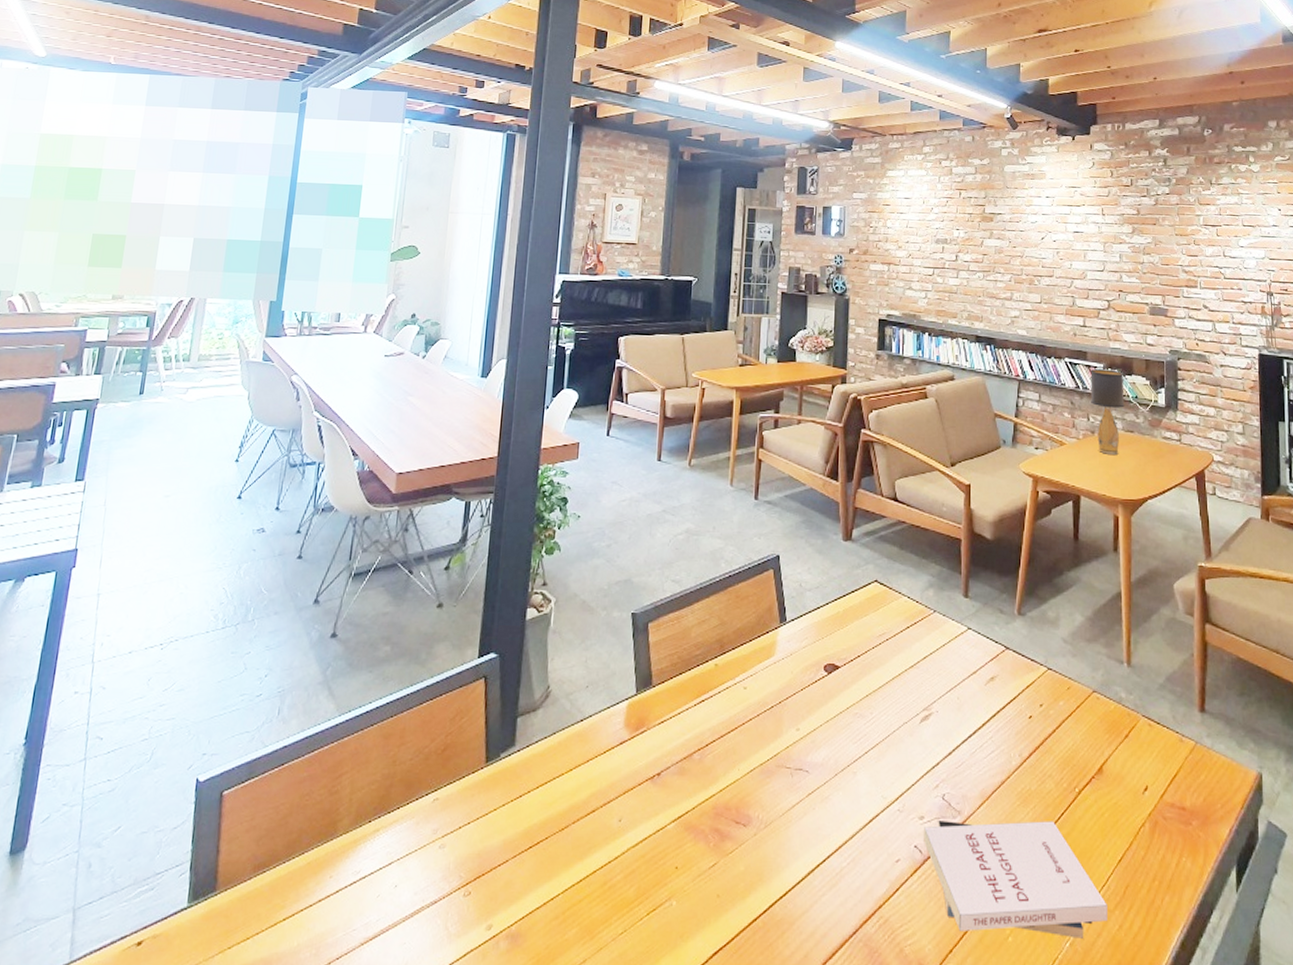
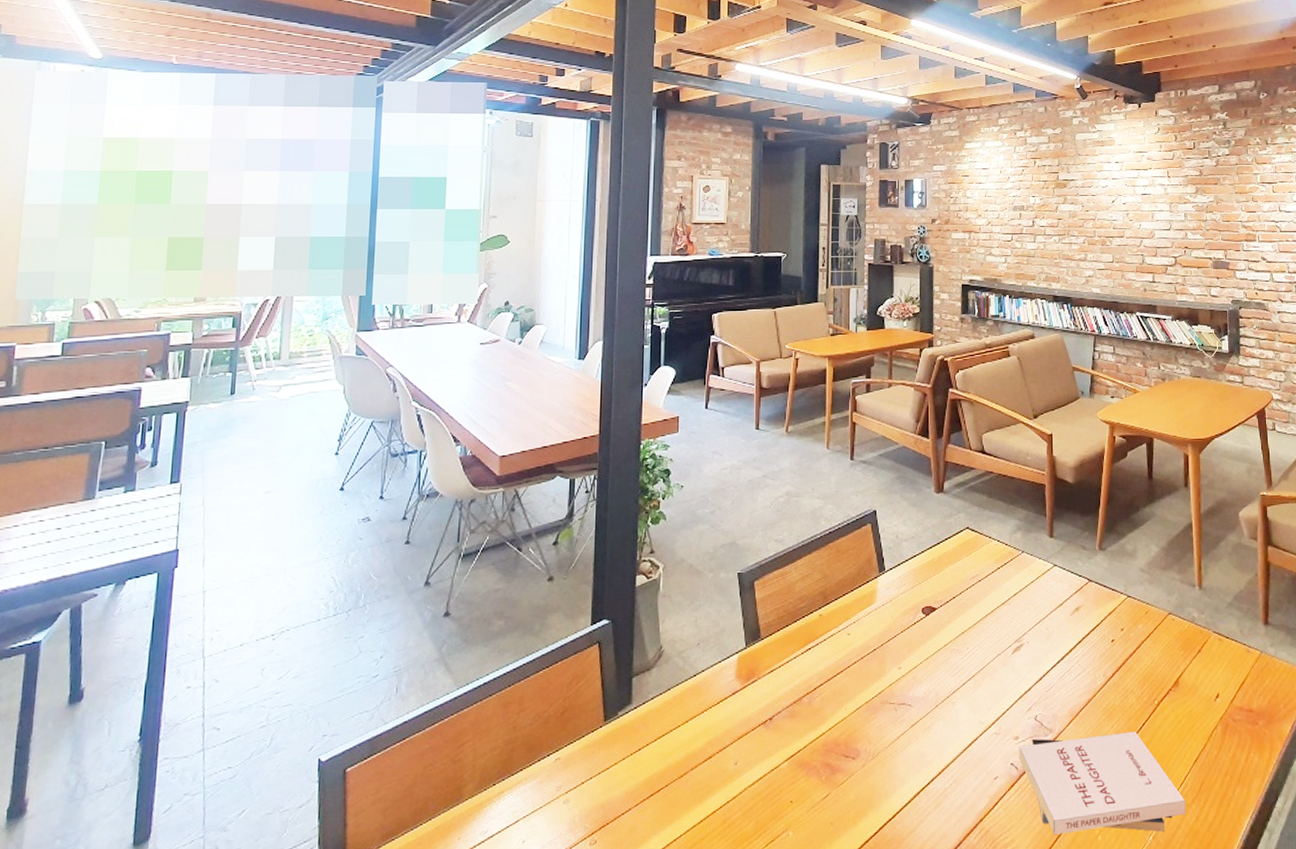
books: none [893,329,925,358] -> present [976,293,1007,319]
table lamp: present [1091,369,1125,456] -> none [1160,321,1192,400]

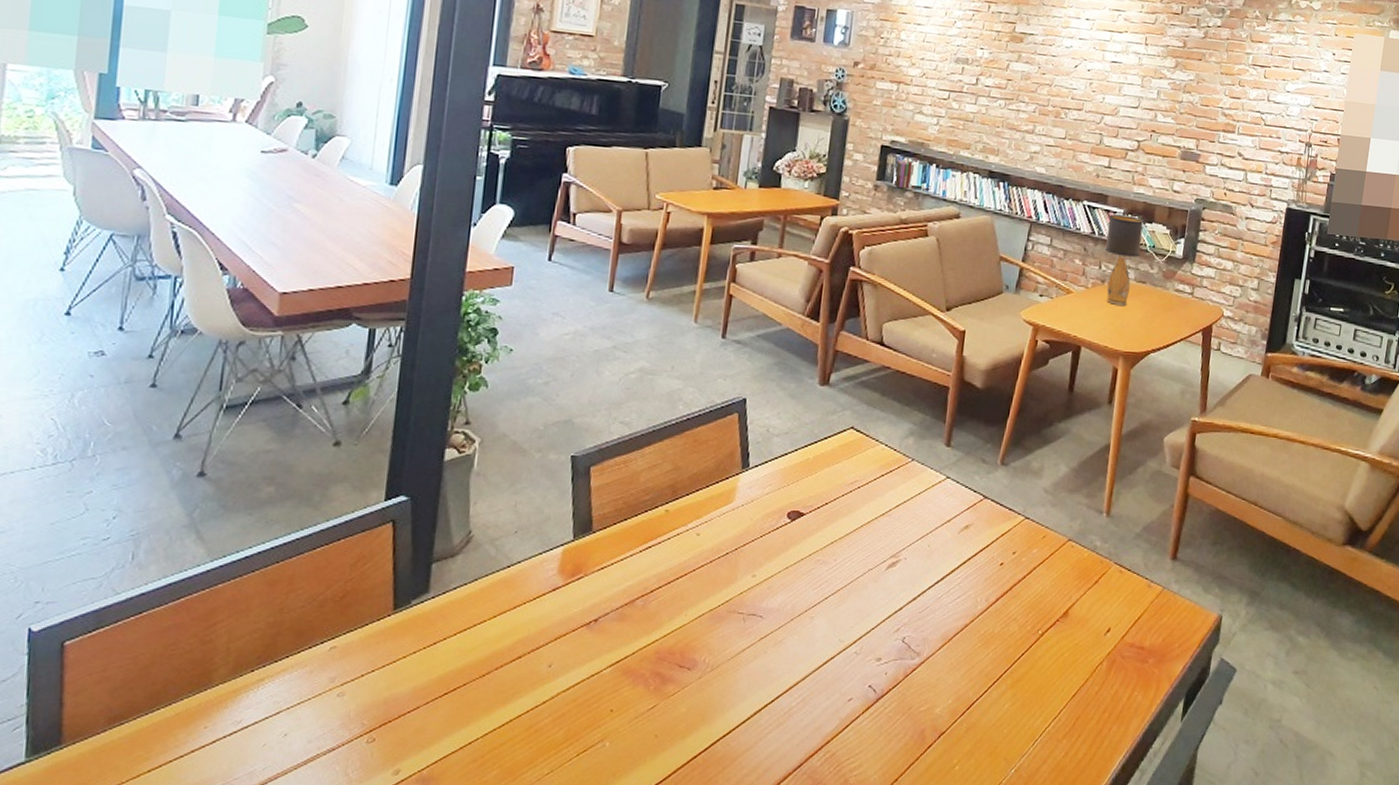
books: present [1019,731,1186,835] -> none [879,661,1056,765]
table lamp: none [1160,321,1192,400] -> present [1105,214,1144,307]

